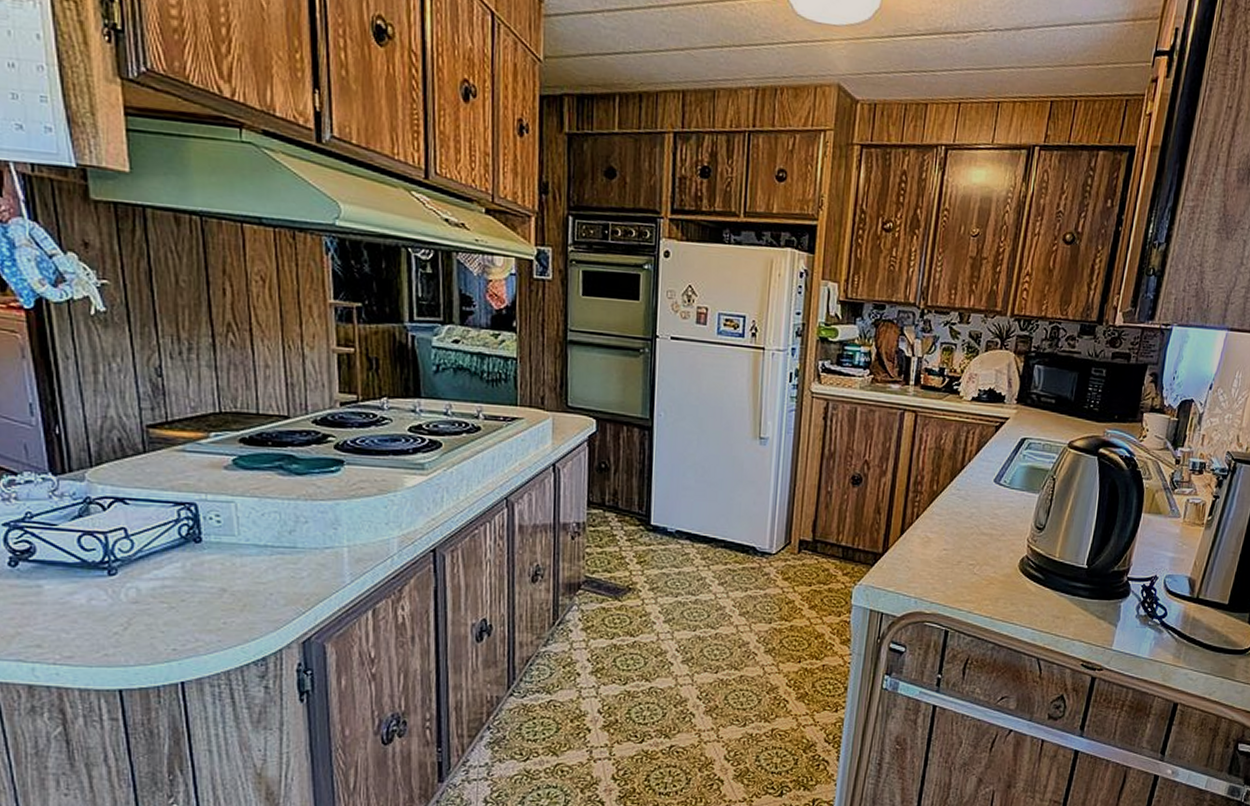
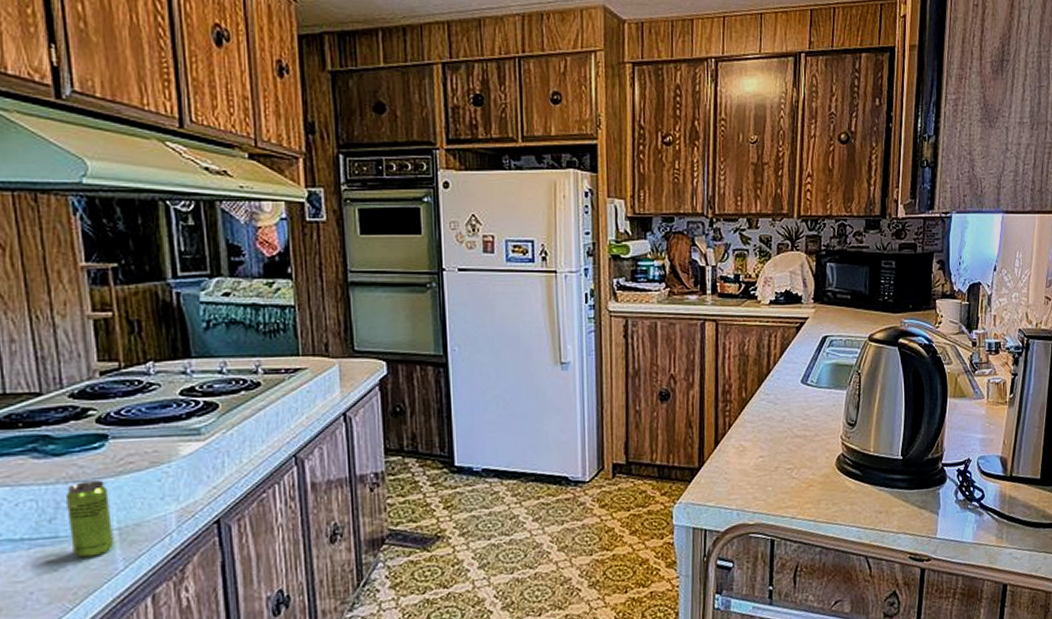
beverage can: none [305,500,344,569] -> present [66,479,115,558]

